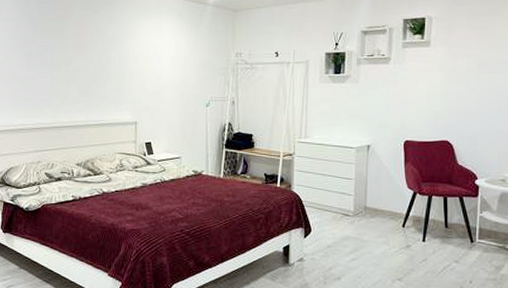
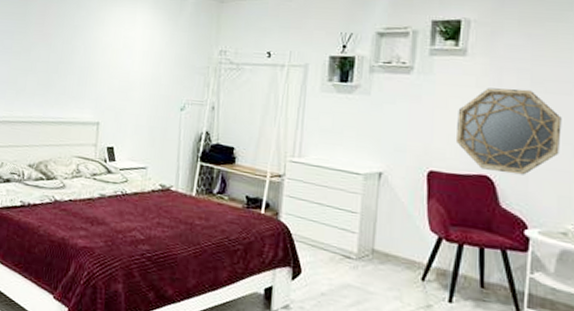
home mirror: none [425,70,500,138] -> present [457,88,562,175]

